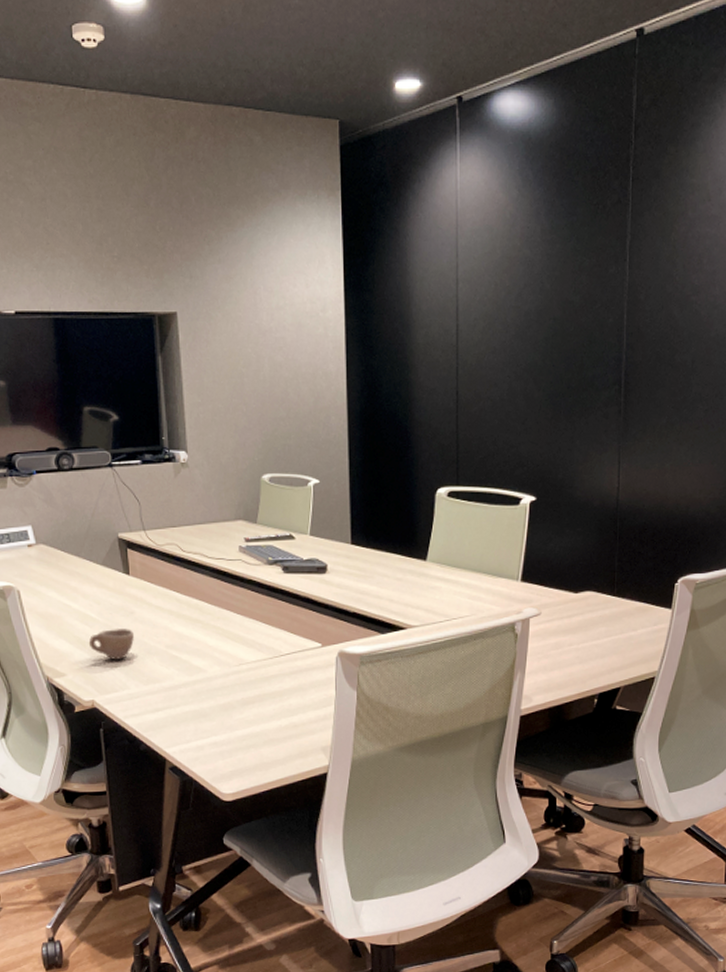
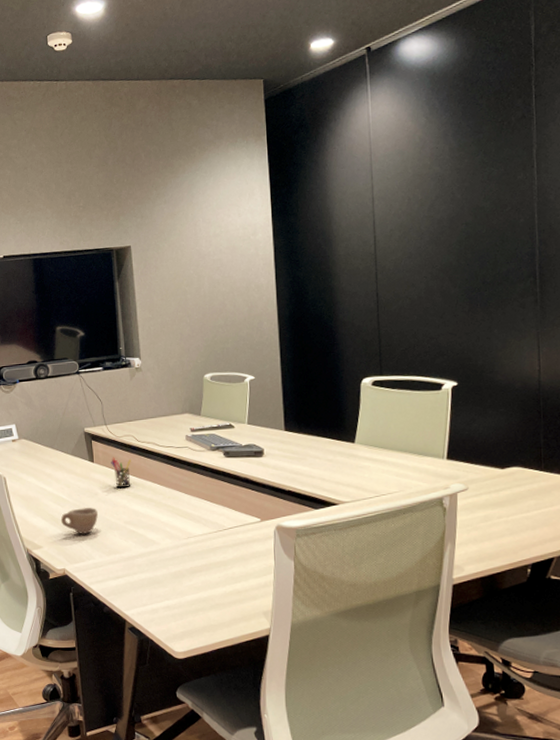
pen holder: none [150,569,174,605] -> present [111,457,131,488]

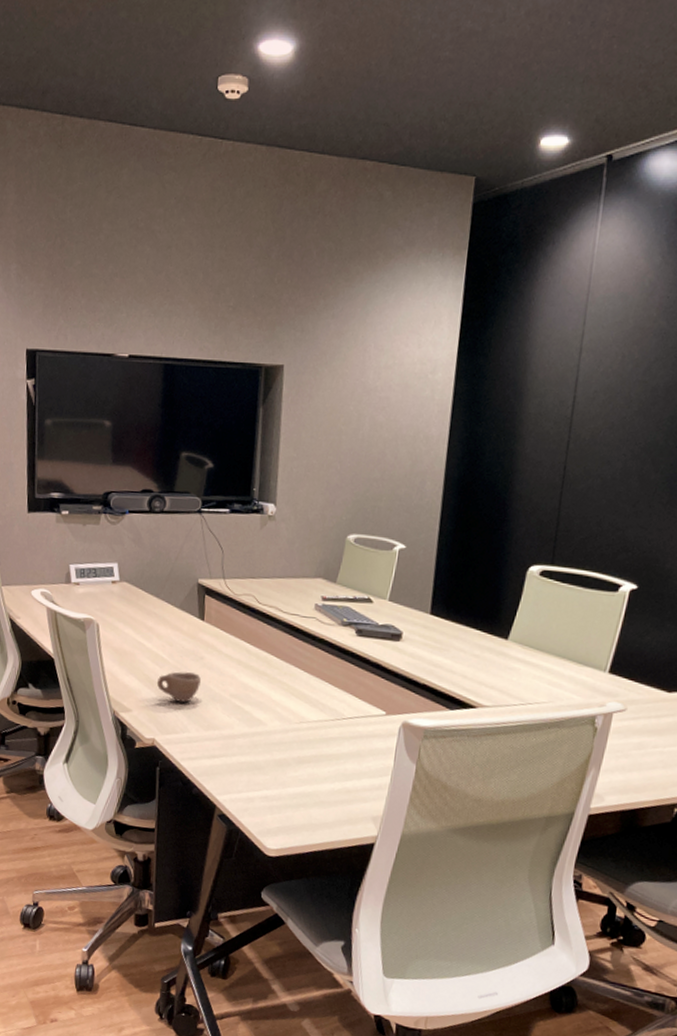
pen holder: present [111,457,131,488] -> none [224,617,248,655]

